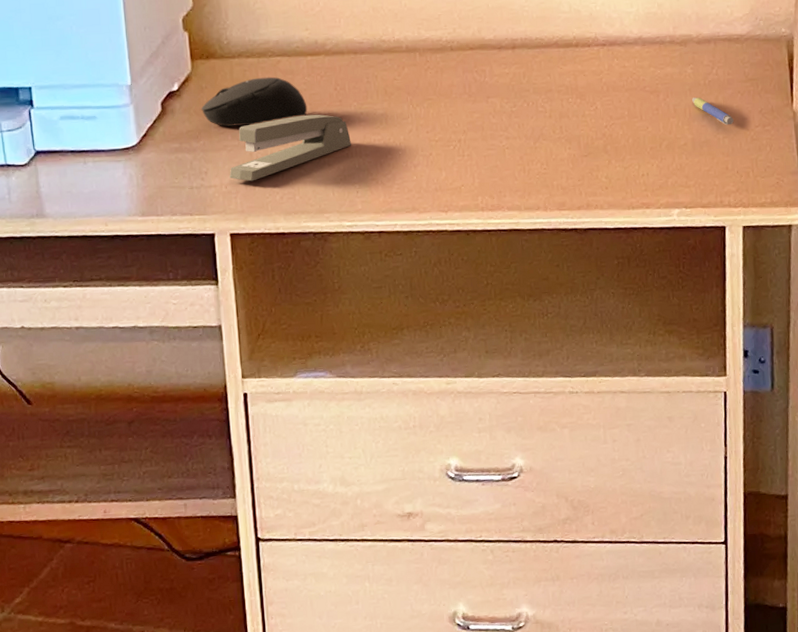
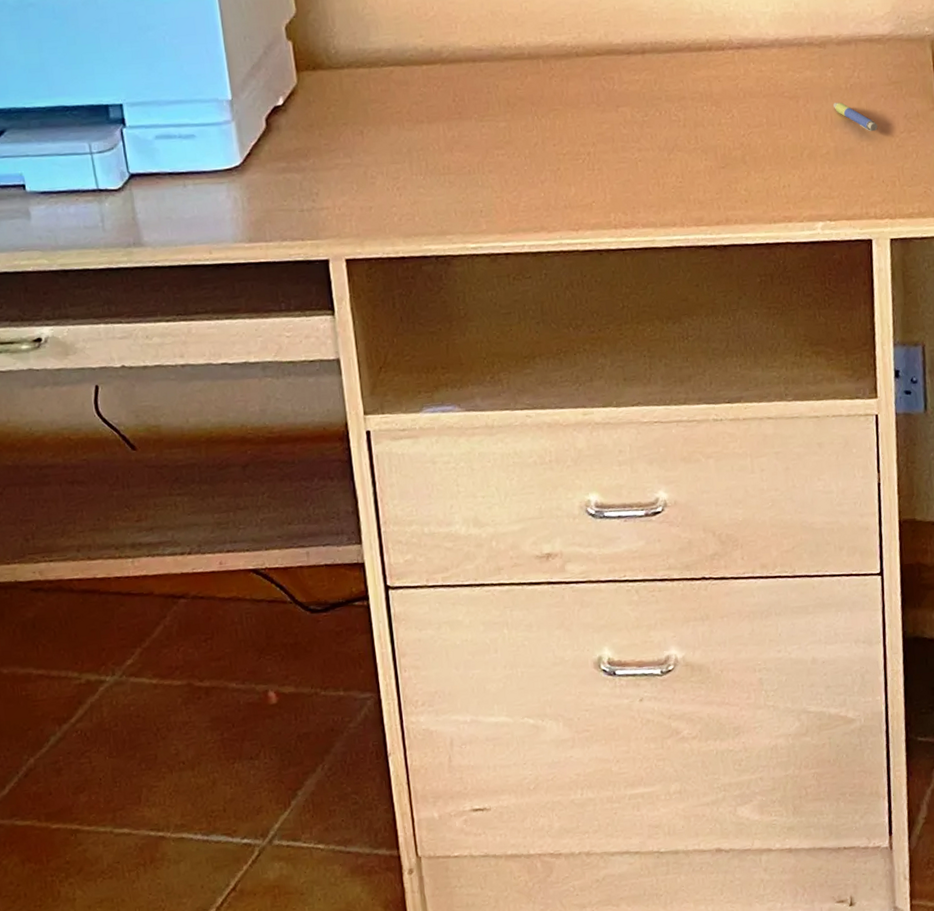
computer mouse: present [200,77,308,127] -> none [308,88,425,143]
stapler: present [229,114,351,182] -> none [342,128,473,202]

